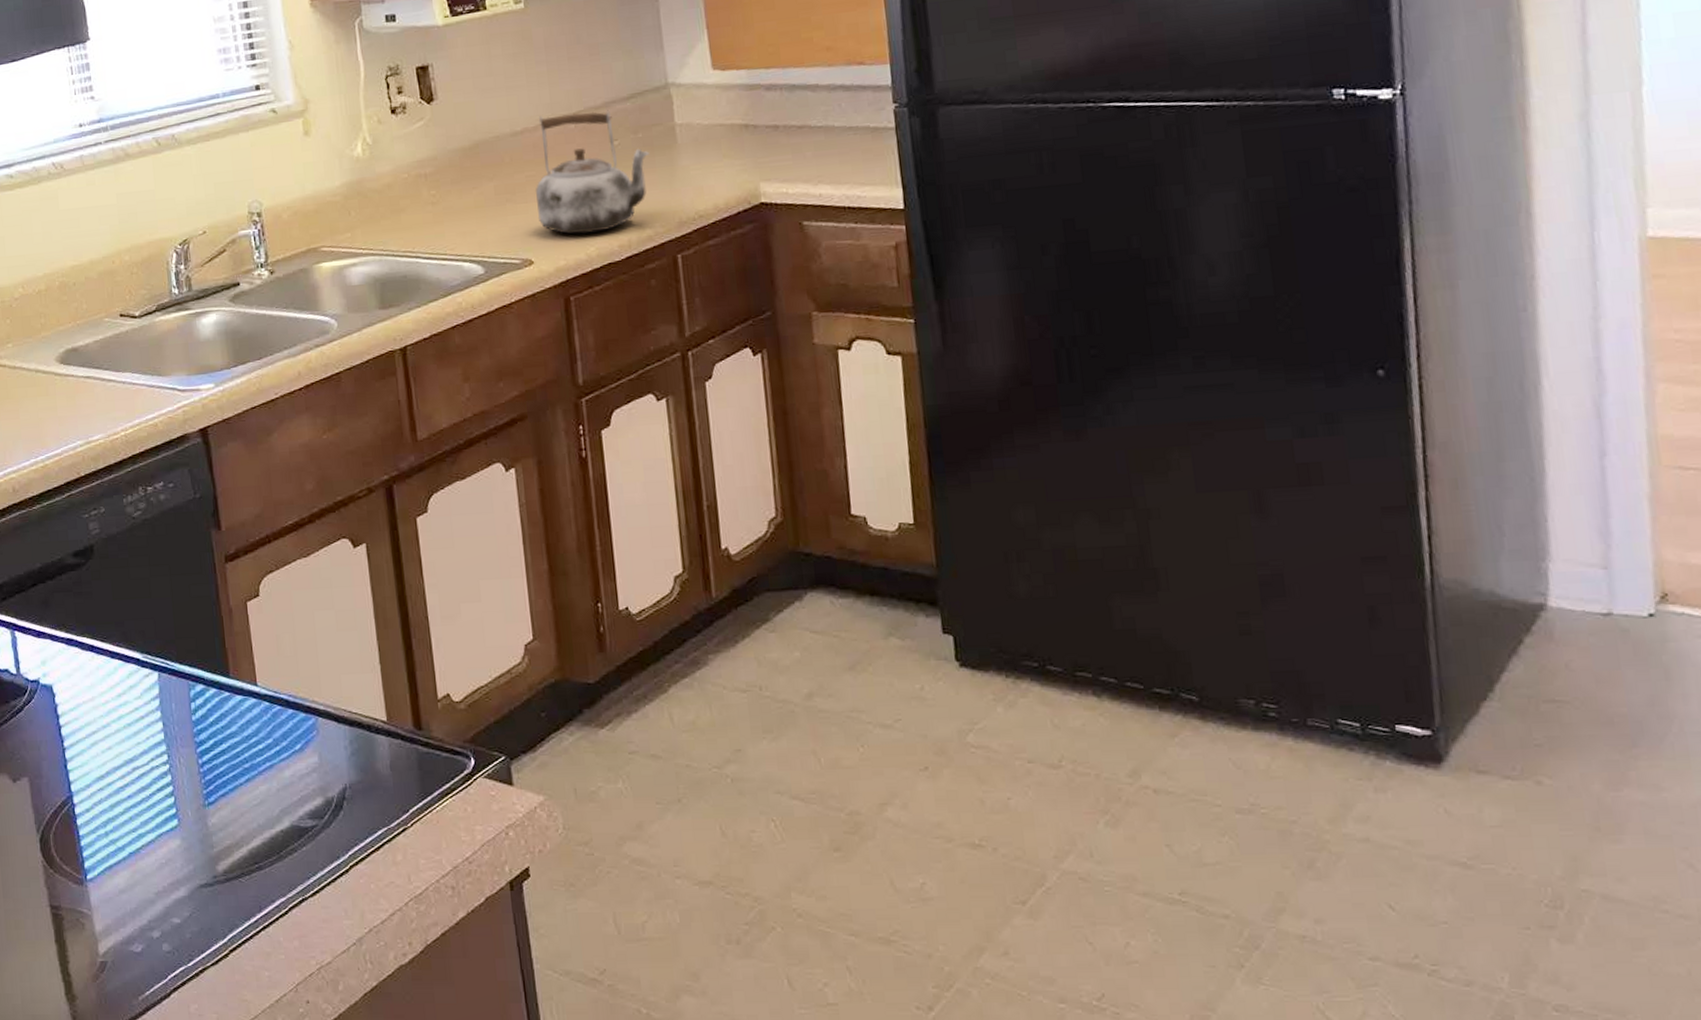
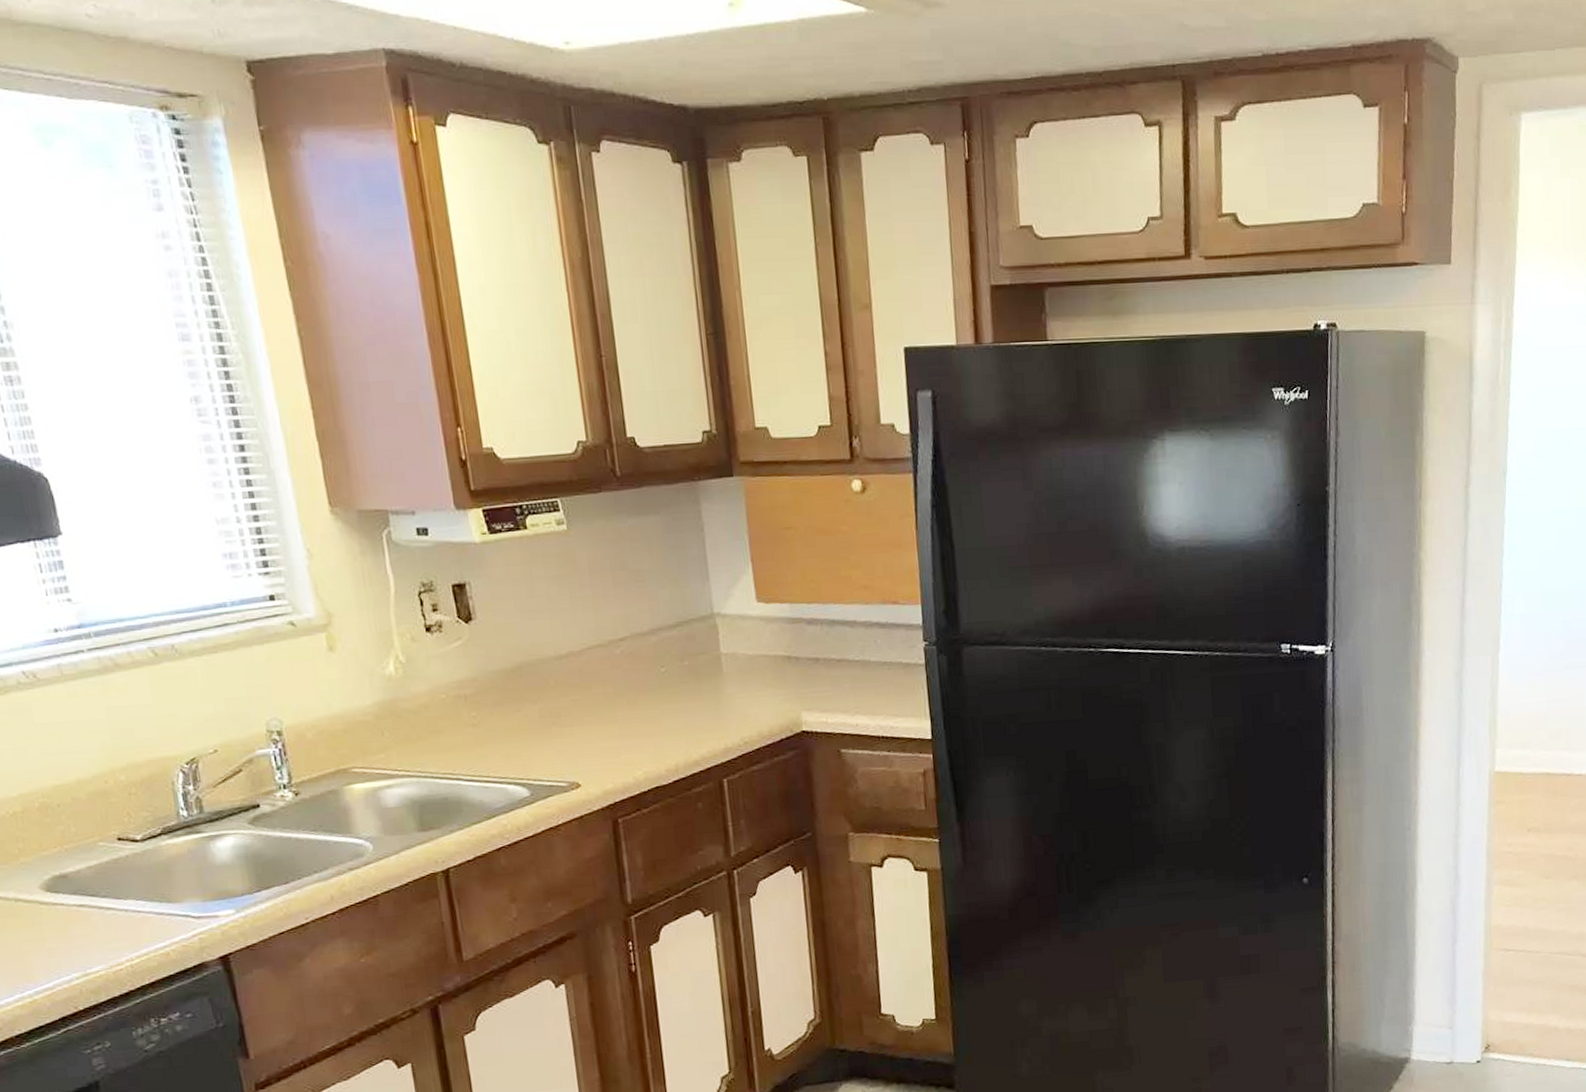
kettle: present [536,110,649,234] -> none [582,637,696,758]

